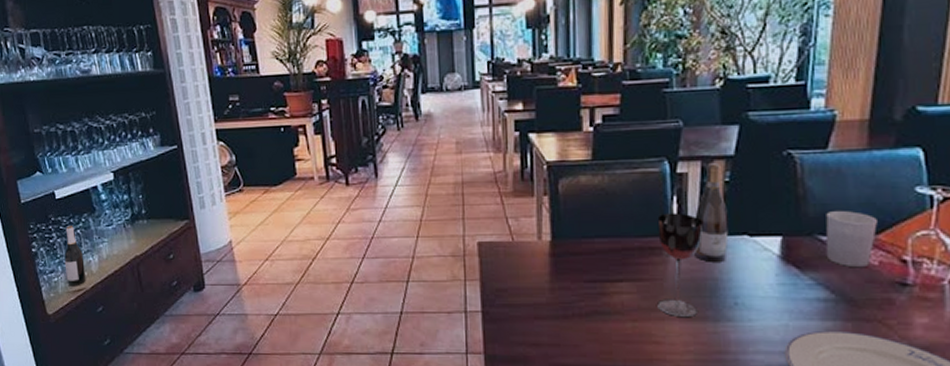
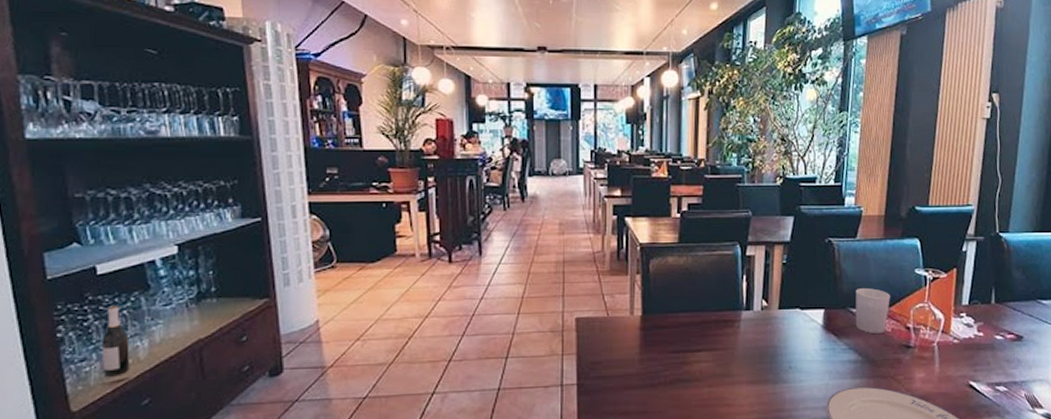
wineglass: present [657,212,704,318] -> none [729,290,766,382]
wine bottle: present [694,162,729,262] -> none [759,246,785,332]

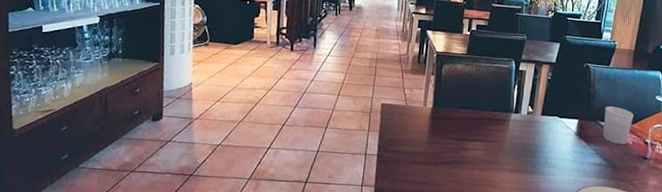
wine bottle: present [101,306,130,377] -> none [38,56,59,108]

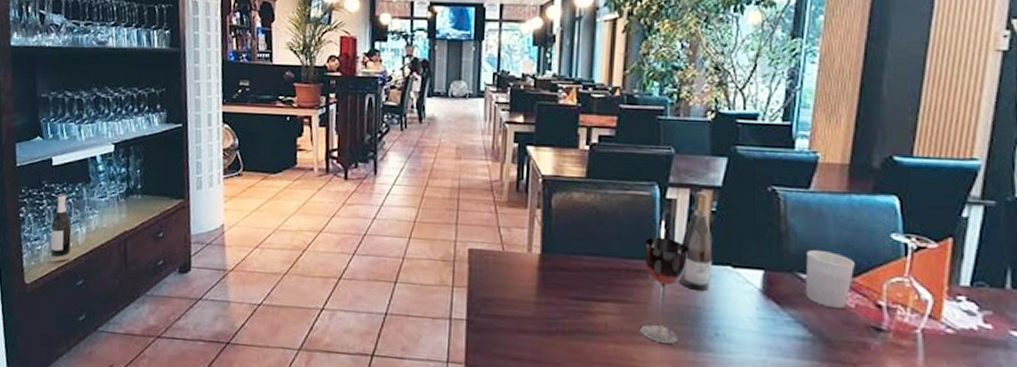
wine bottle: none [38,56,59,108] -> present [50,194,72,257]
wineglass: none [497,96,532,170] -> present [640,236,689,345]
wine bottle: none [524,65,548,133] -> present [679,191,713,291]

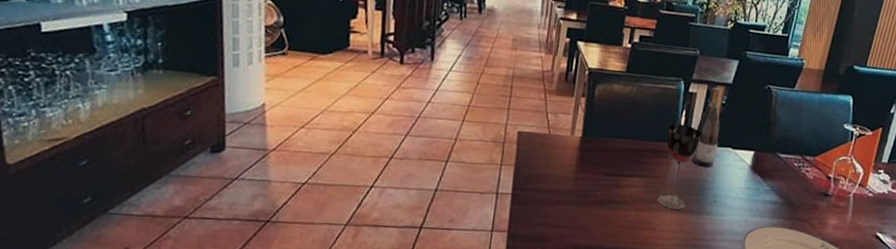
wine bottle: present [50,194,72,257] -> none [41,64,71,135]
candle holder: present [805,250,855,309] -> none [781,136,818,180]

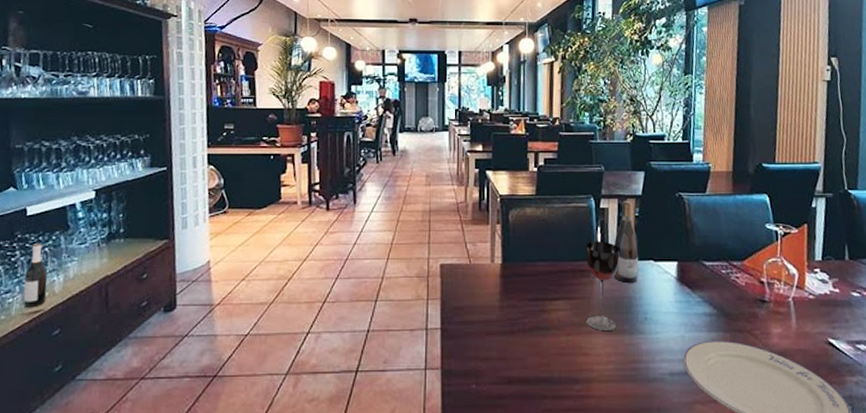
wine bottle: none [41,64,71,135] -> present [23,244,48,308]

